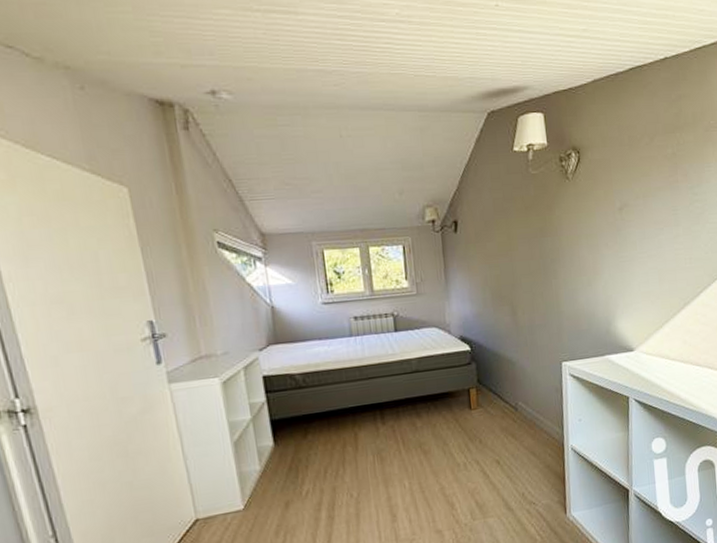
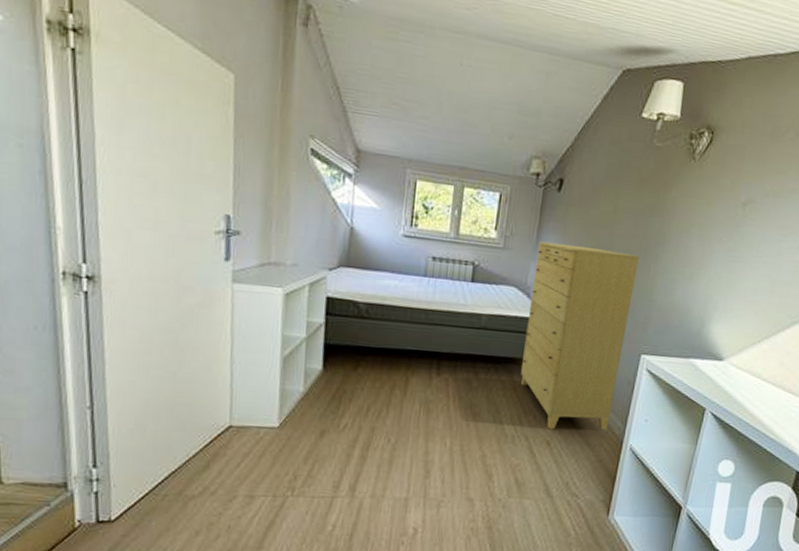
dresser: none [447,274,548,449] -> present [520,241,640,431]

